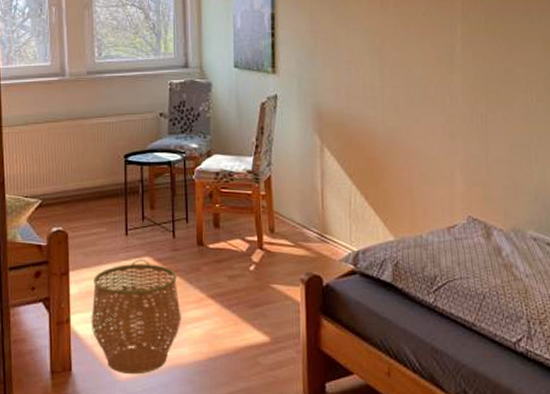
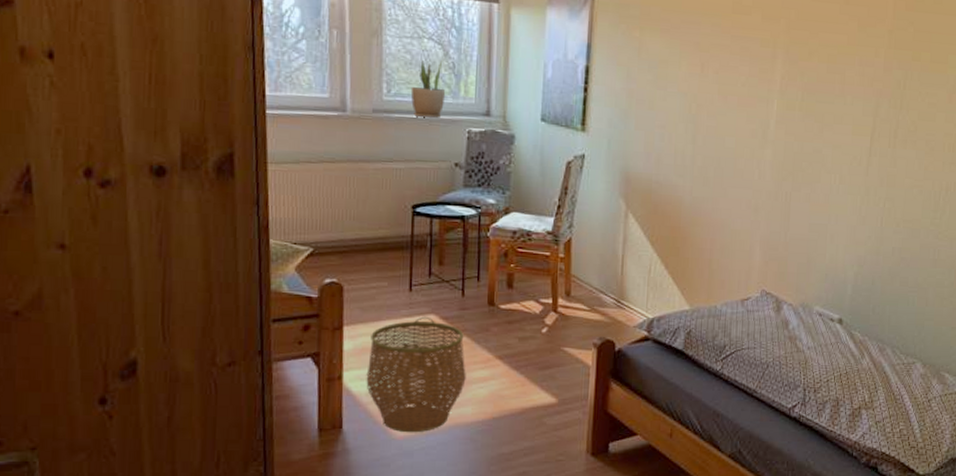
potted plant: none [118,21,148,75] -> present [410,58,446,119]

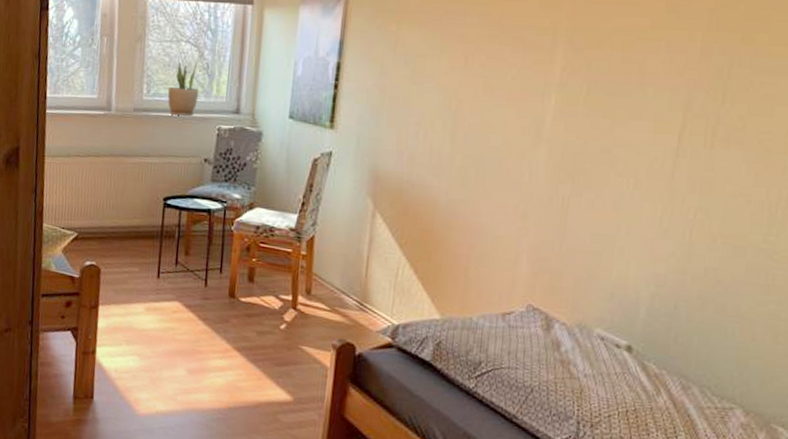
basket: present [366,316,466,433] -> none [115,302,205,412]

